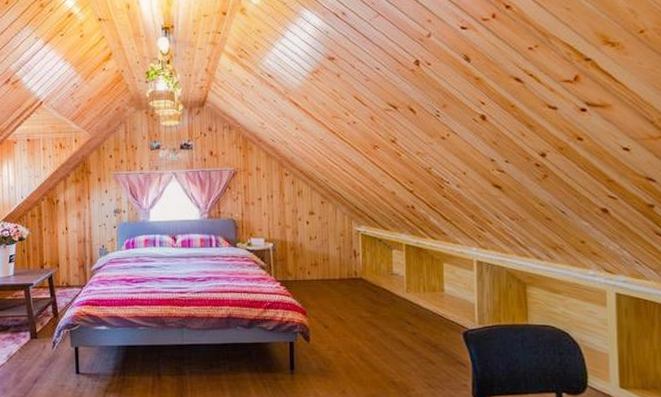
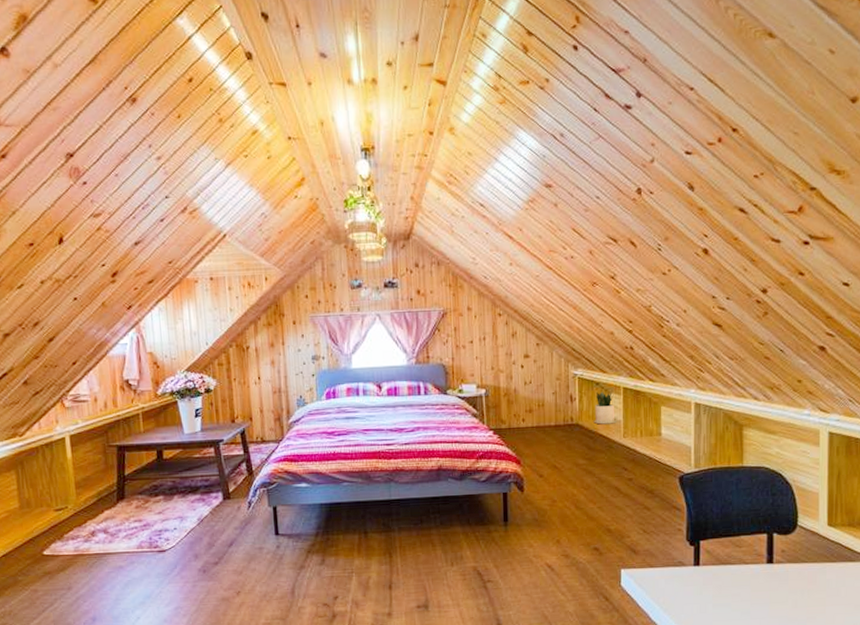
planter: none [377,247,400,280] -> present [593,391,617,425]

